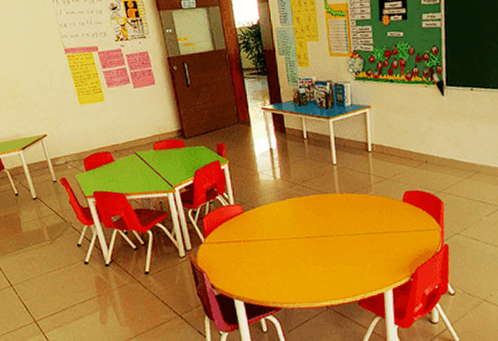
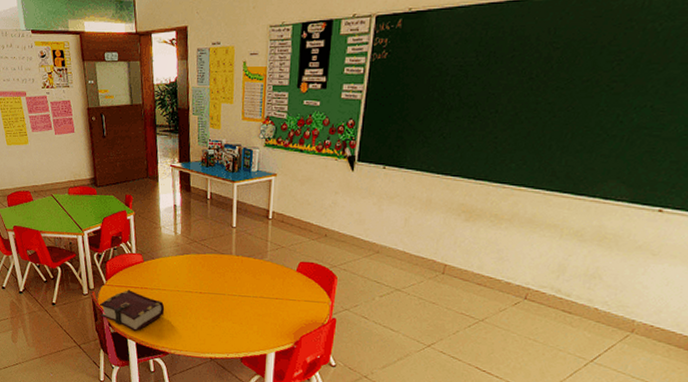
book: none [199,245,272,290] -> present [99,290,165,332]

